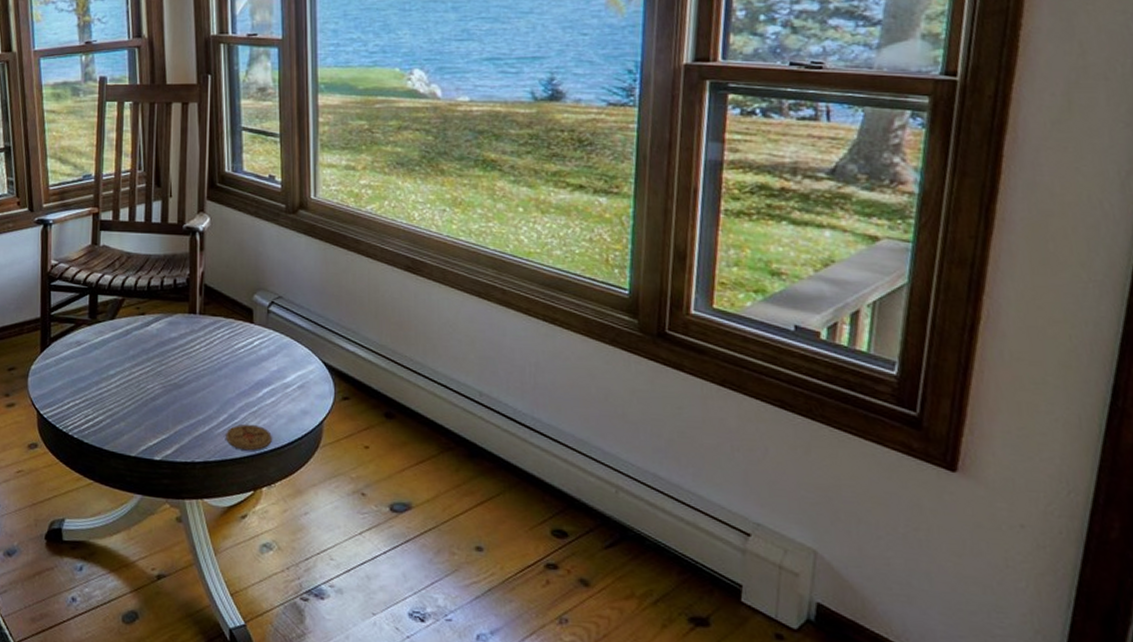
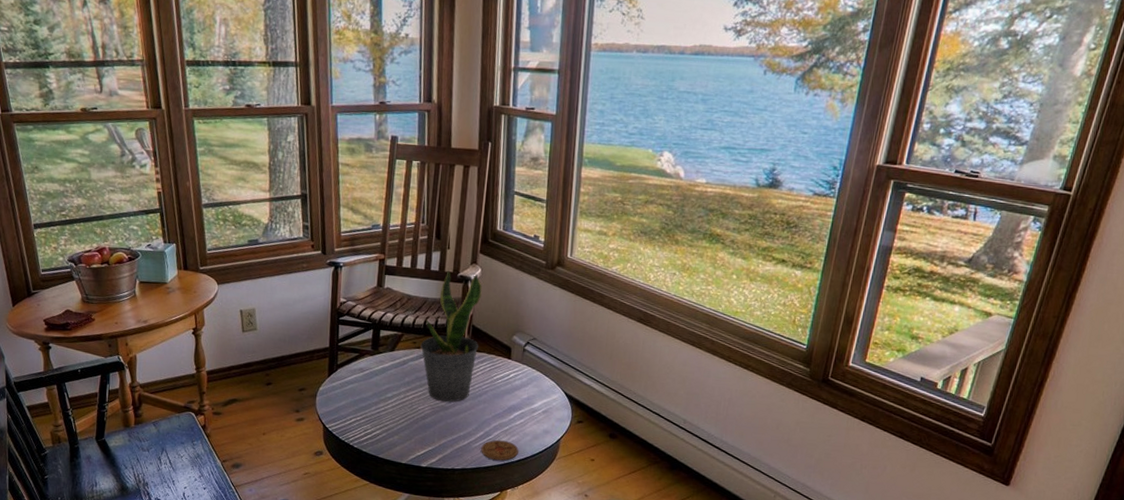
potted plant: none [145,220,214,378] -> present [420,269,482,402]

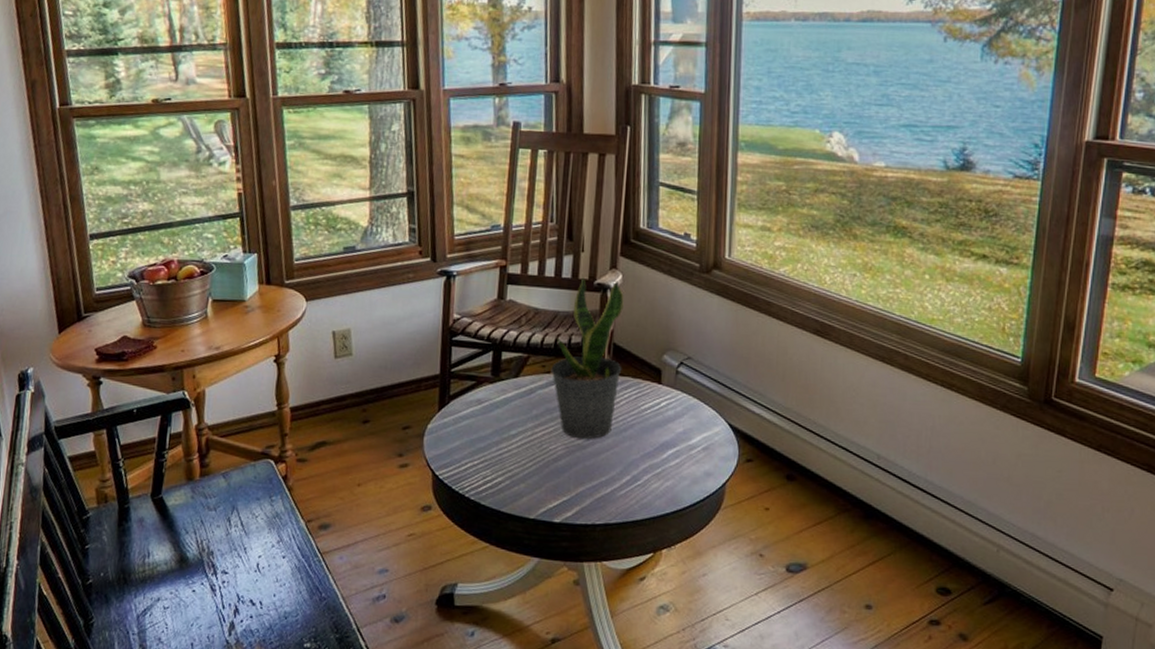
coaster: present [481,439,519,461] -> none [628,485,674,513]

